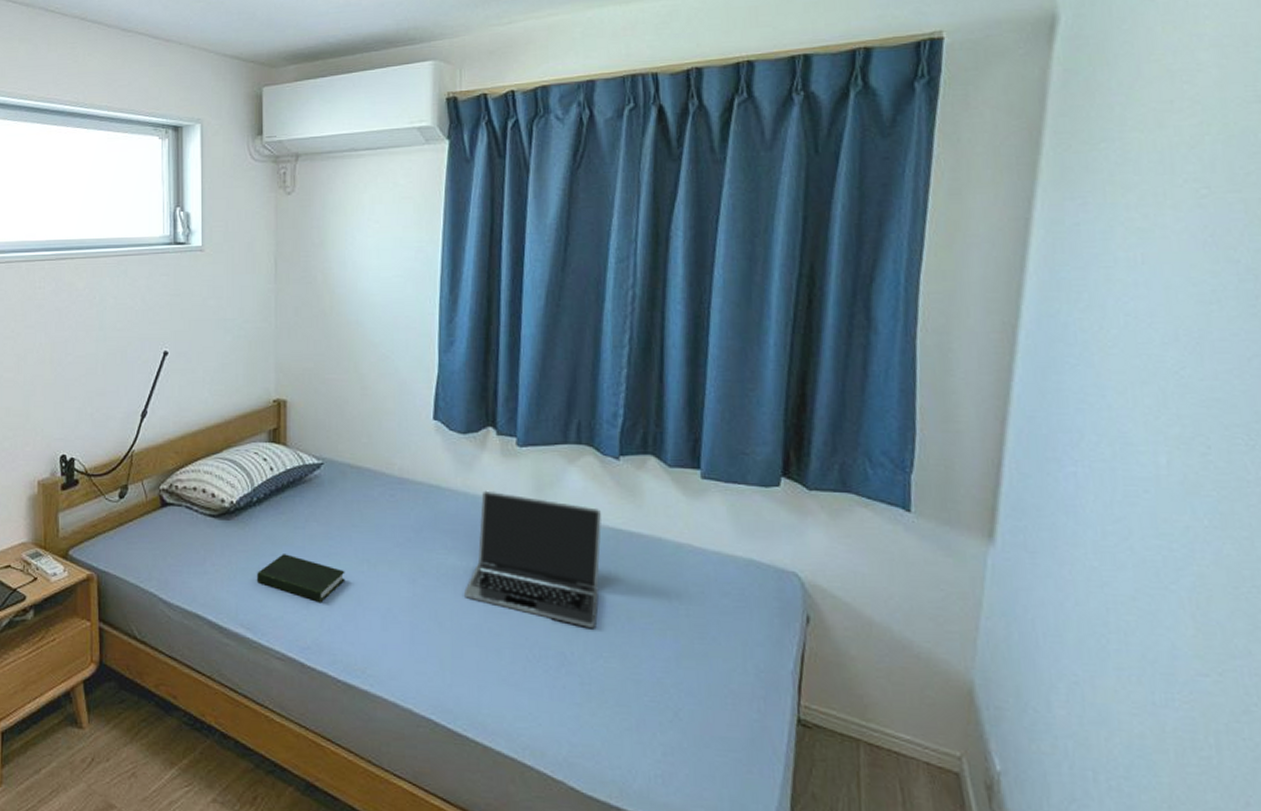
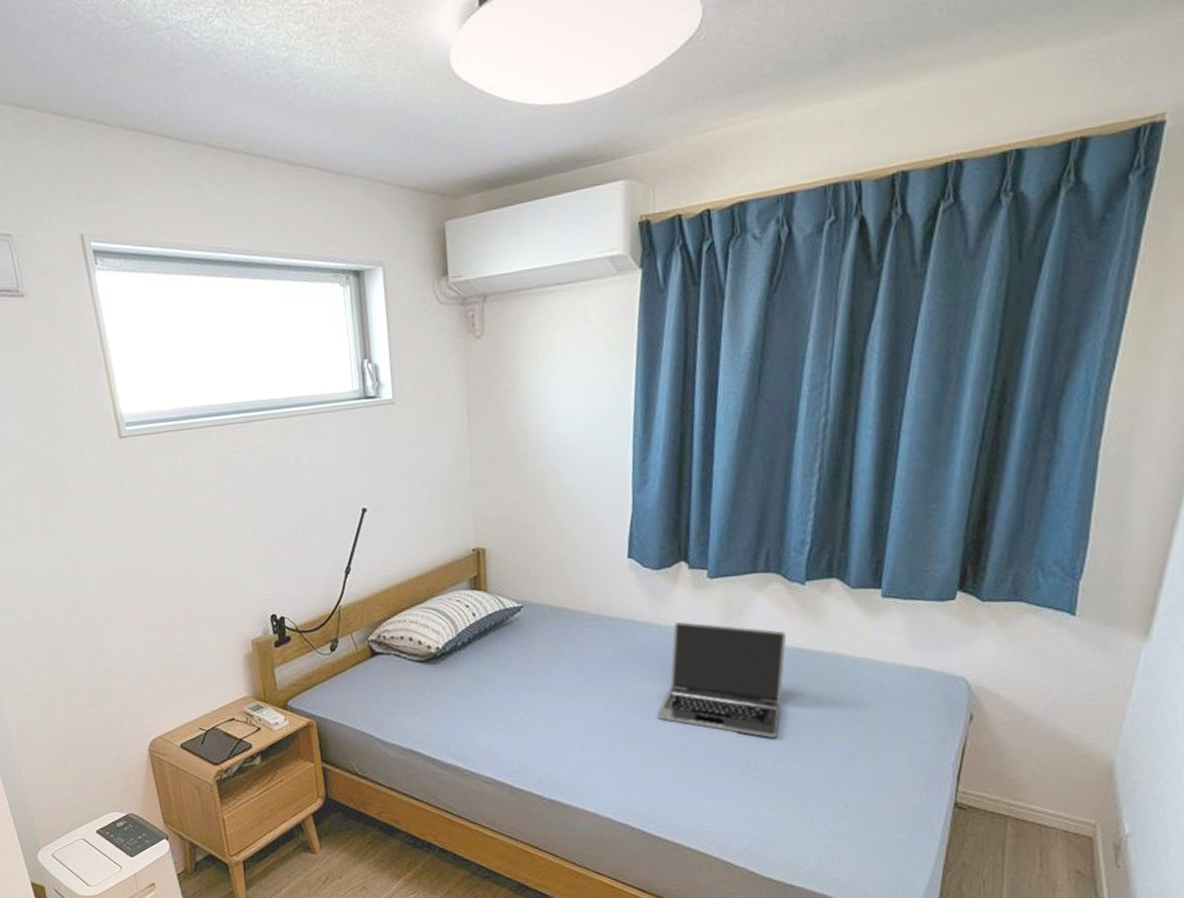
book: present [257,554,345,602] -> none [465,691,547,732]

